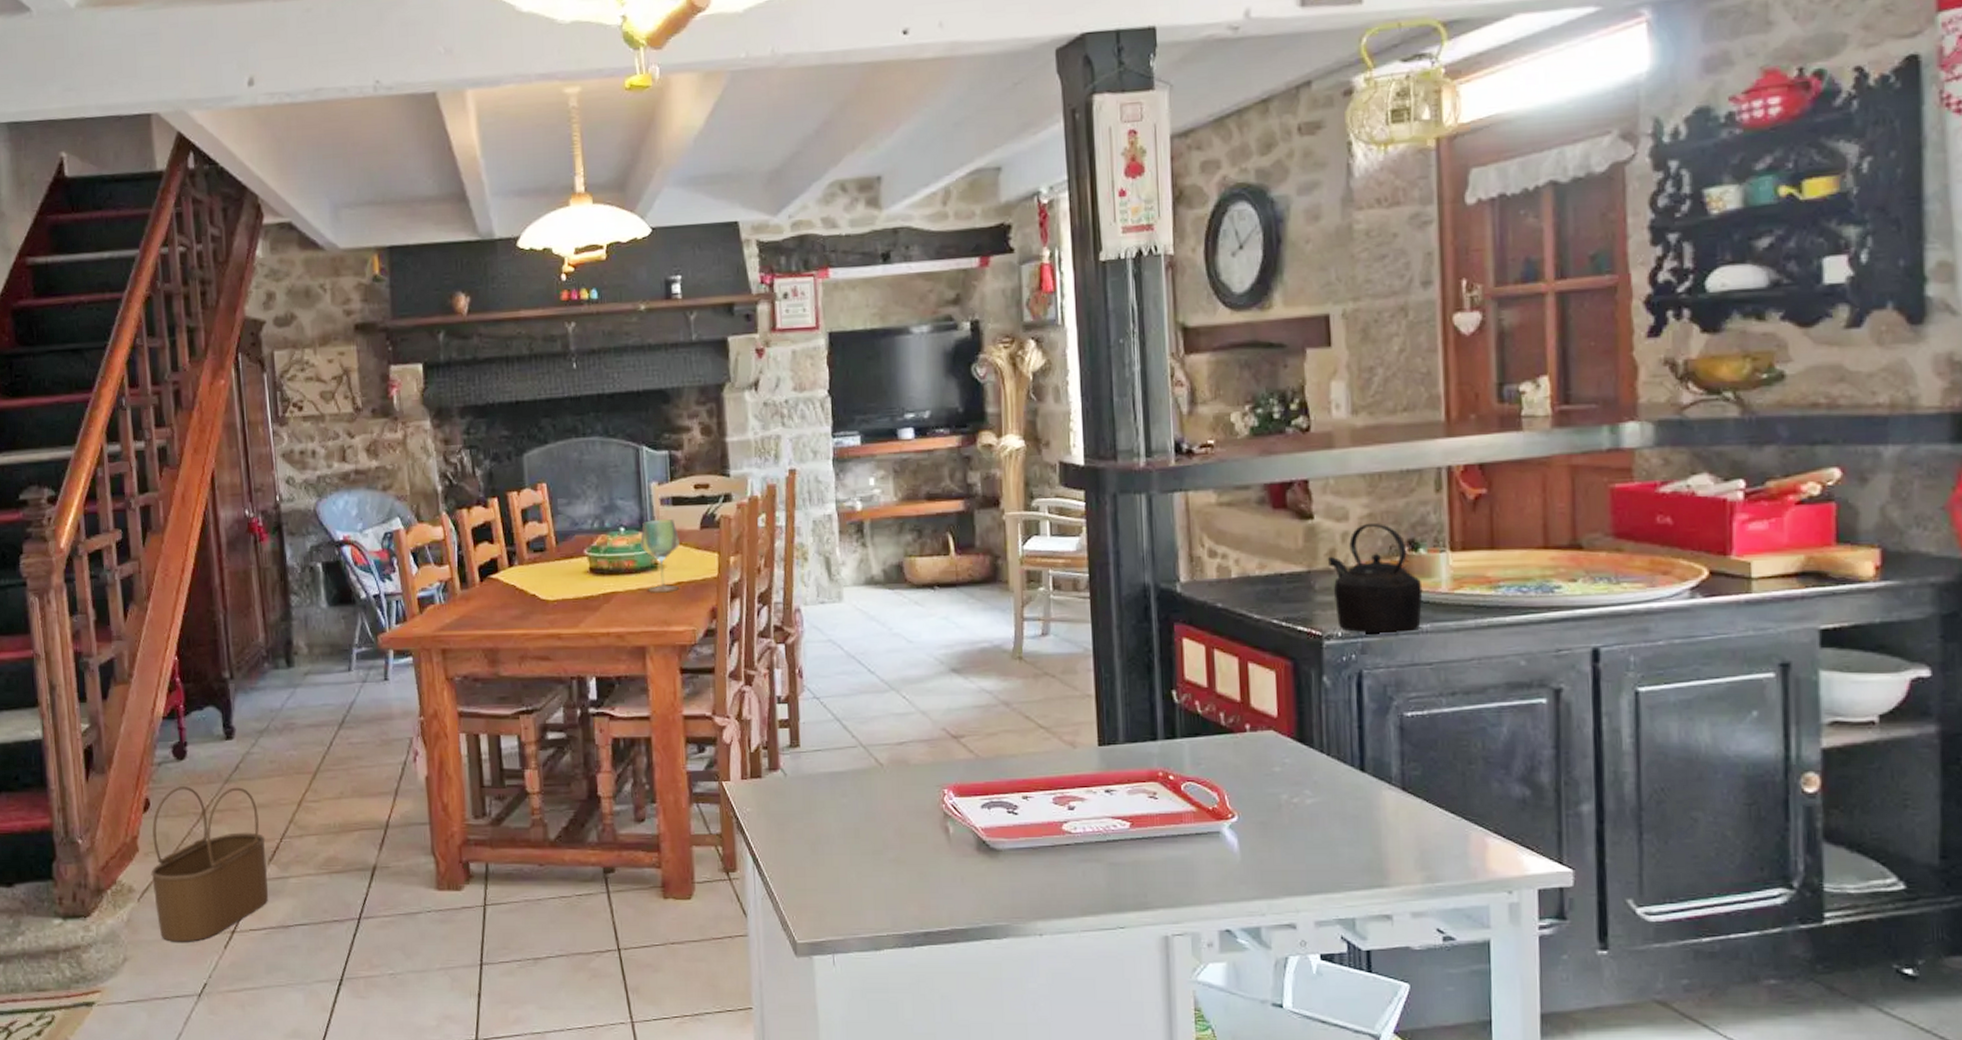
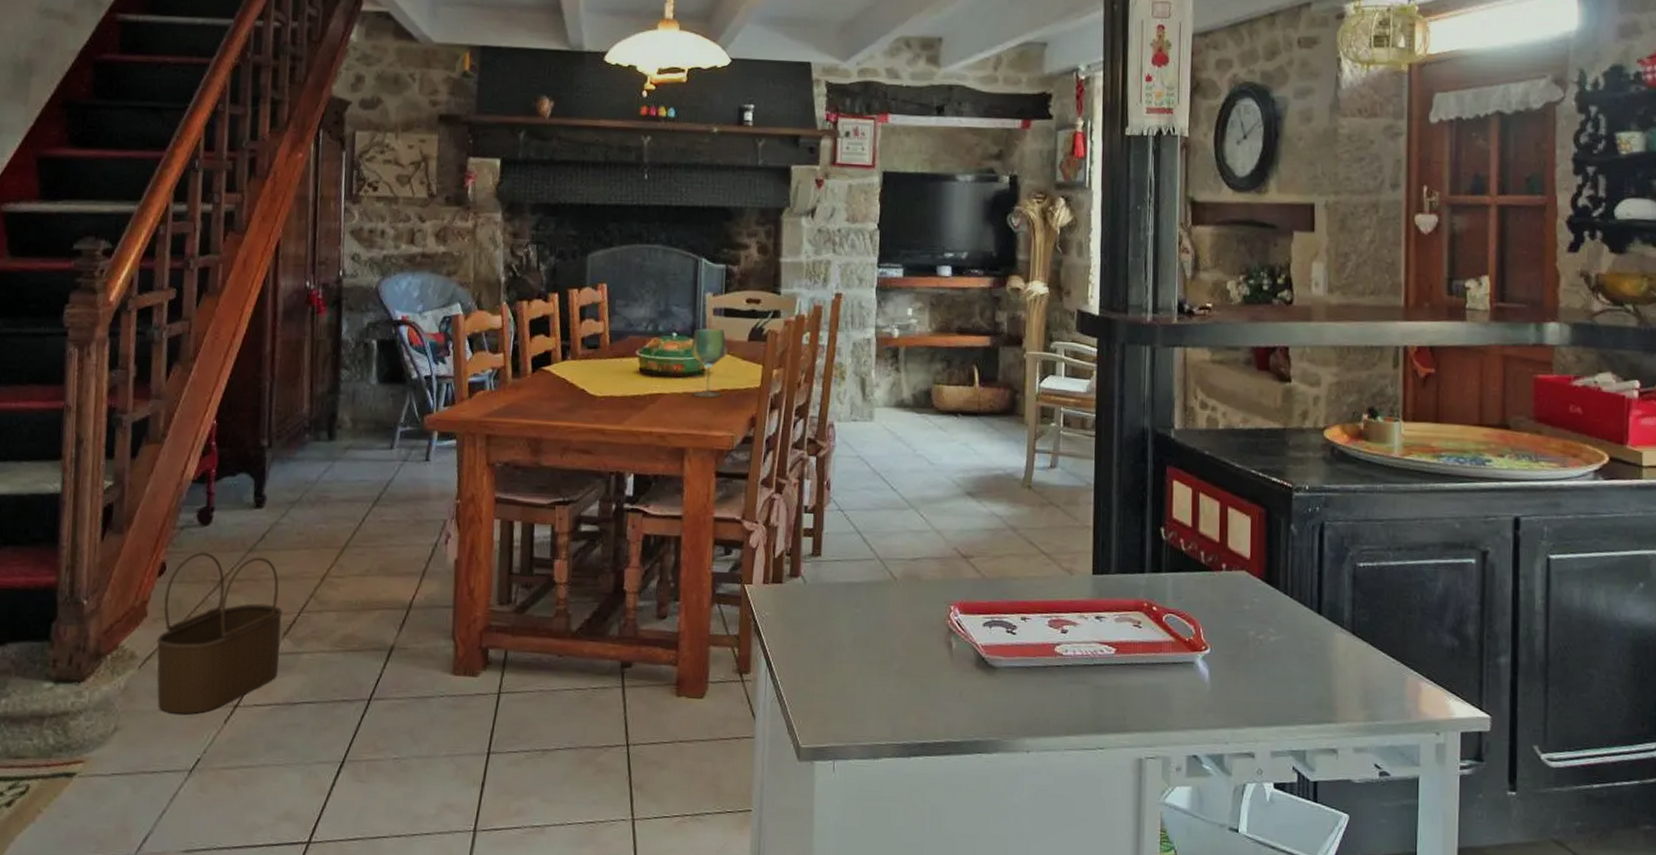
kettle: present [1327,522,1423,634] -> none [1300,390,1378,491]

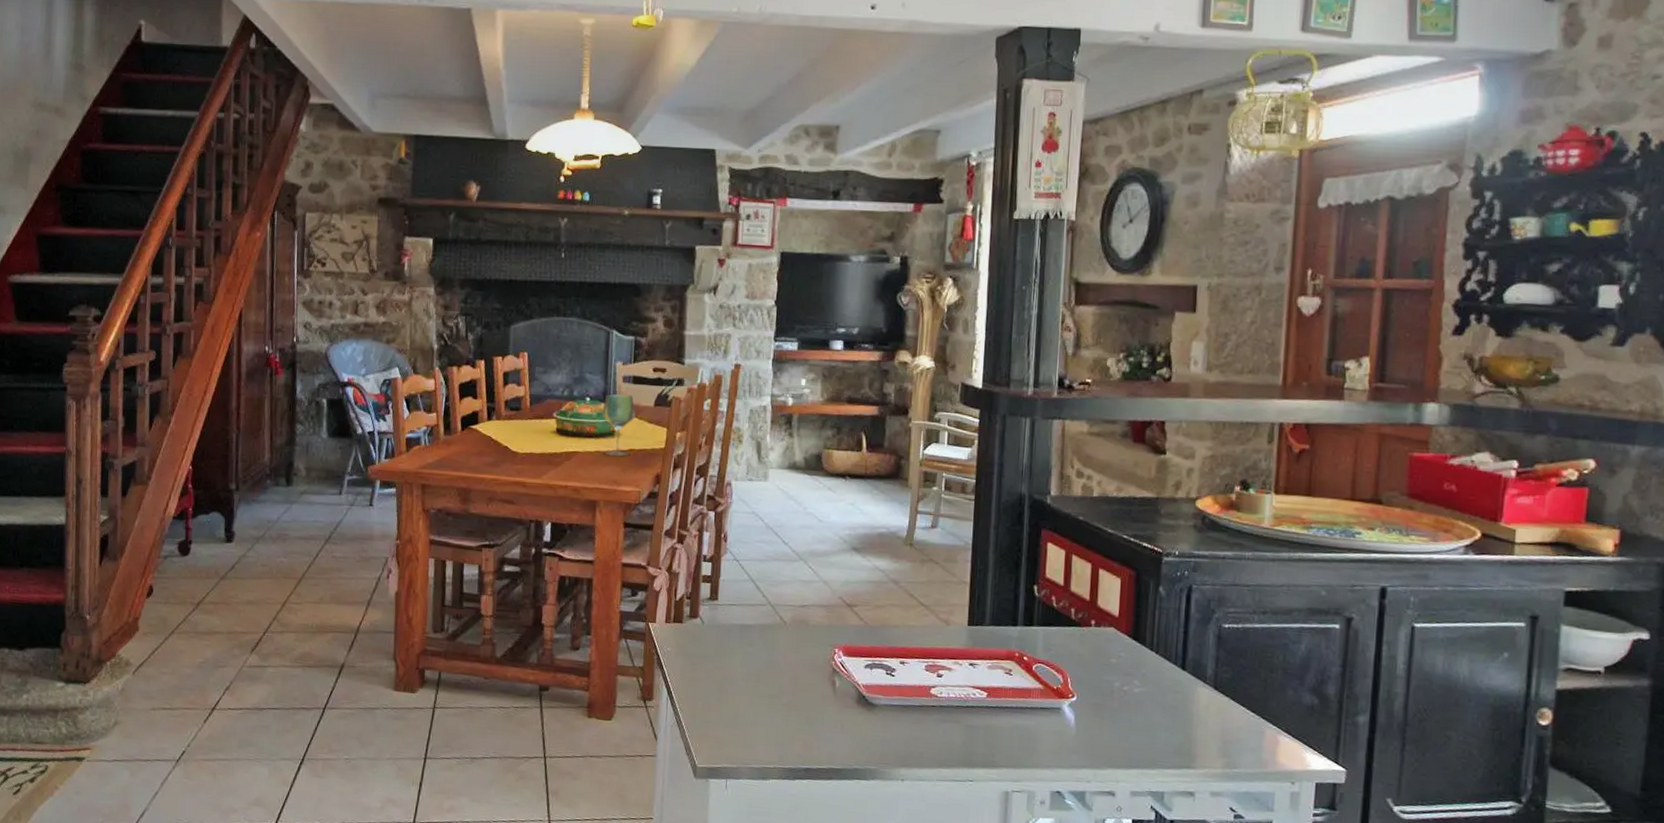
wicker basket: present [156,552,283,714] -> none [147,578,251,714]

